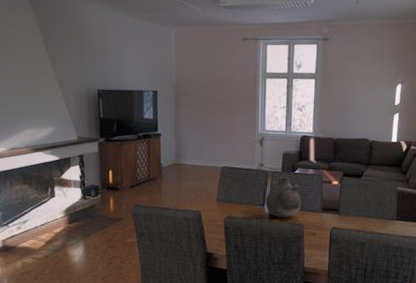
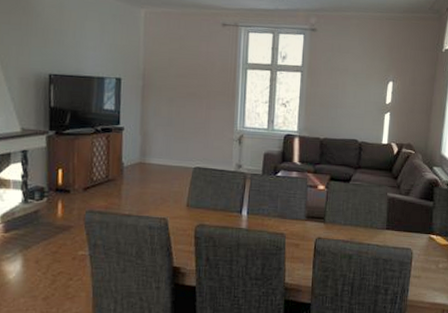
vase: present [265,177,302,217] -> none [242,180,284,226]

